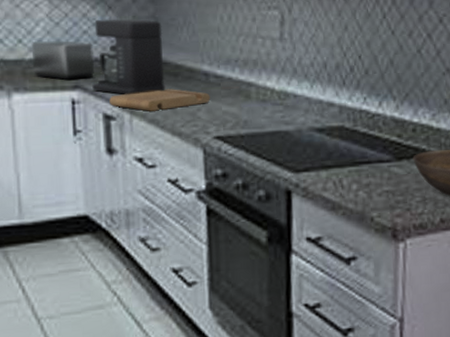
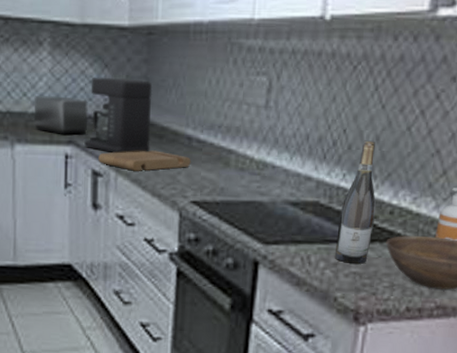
wine bottle: none [365,64,400,183] -> present [335,140,376,264]

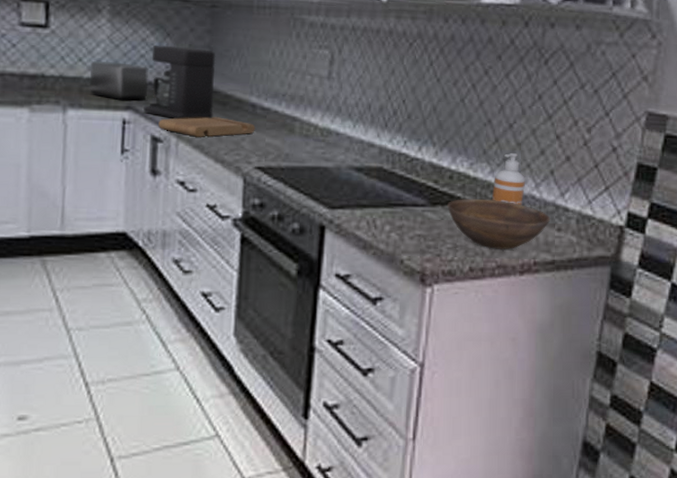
wine bottle: present [335,140,376,264] -> none [400,110,437,226]

